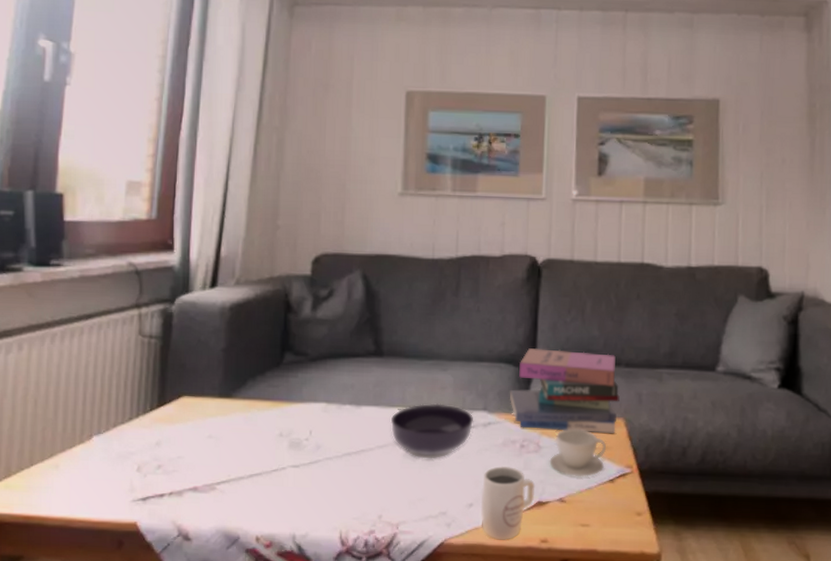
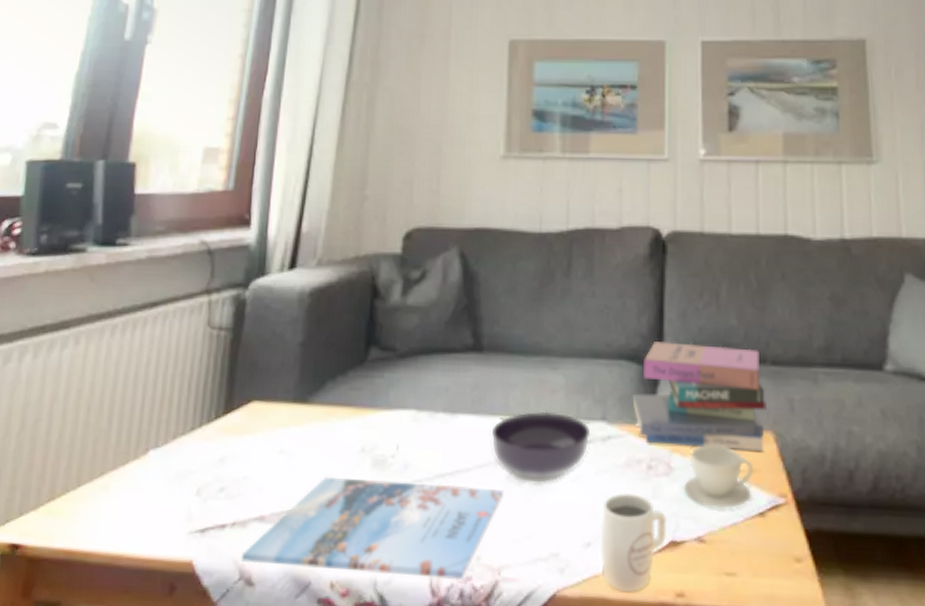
magazine: none [178,456,402,534] -> present [241,476,504,581]

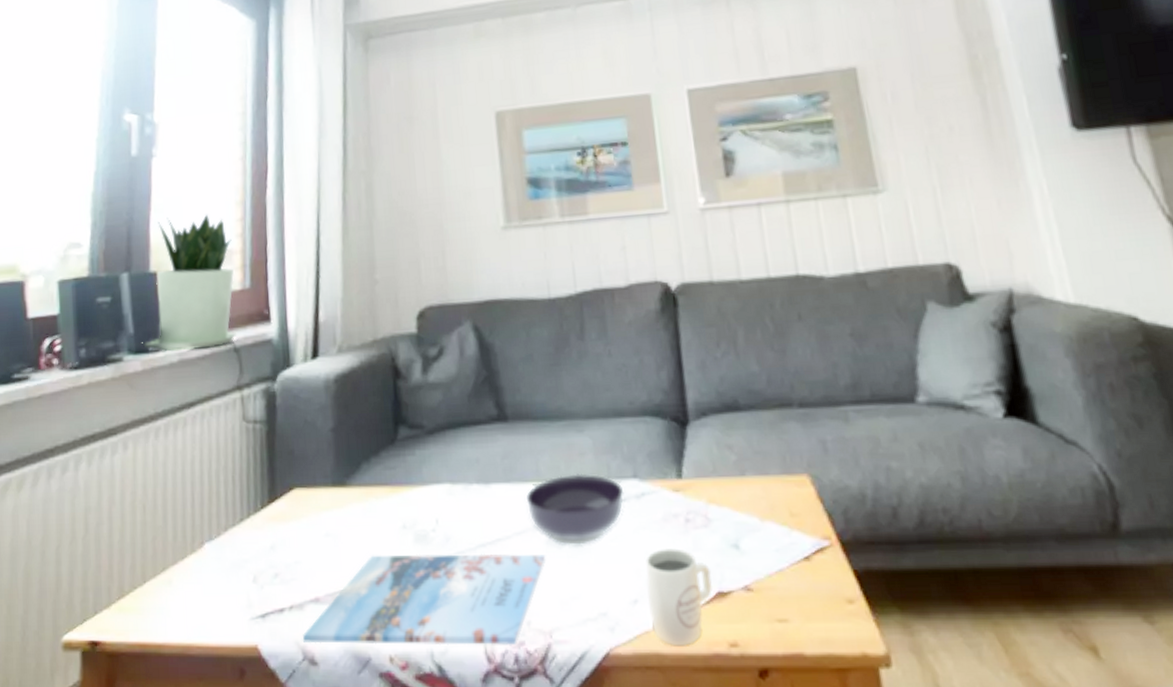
planter: none [109,108,220,247] -> present [142,214,236,351]
books: present [632,341,767,452] -> none [661,393,801,497]
teacup: present [683,445,752,510] -> none [724,493,794,556]

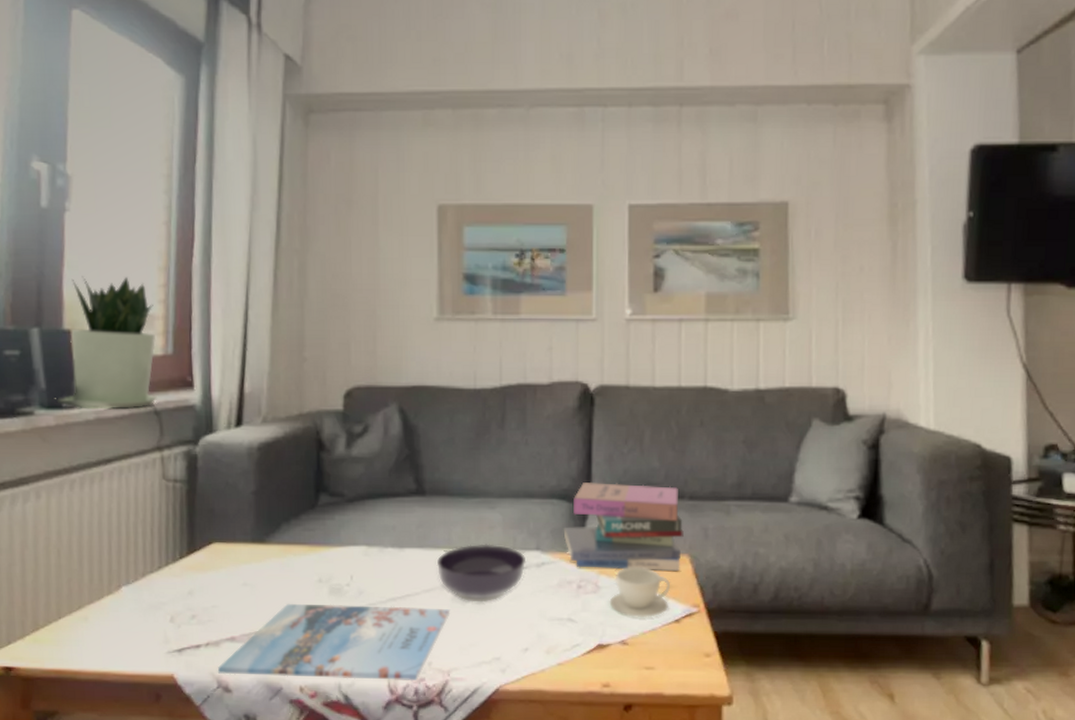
mug: present [645,548,712,648] -> none [536,608,595,687]
books: none [661,393,801,497] -> present [563,482,684,572]
teacup: none [724,493,794,556] -> present [609,568,670,618]

